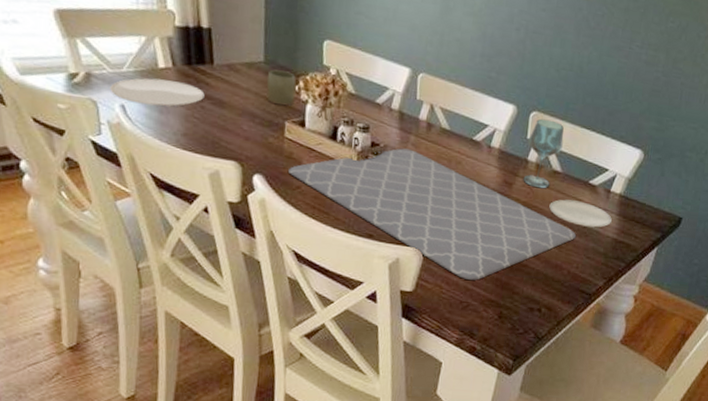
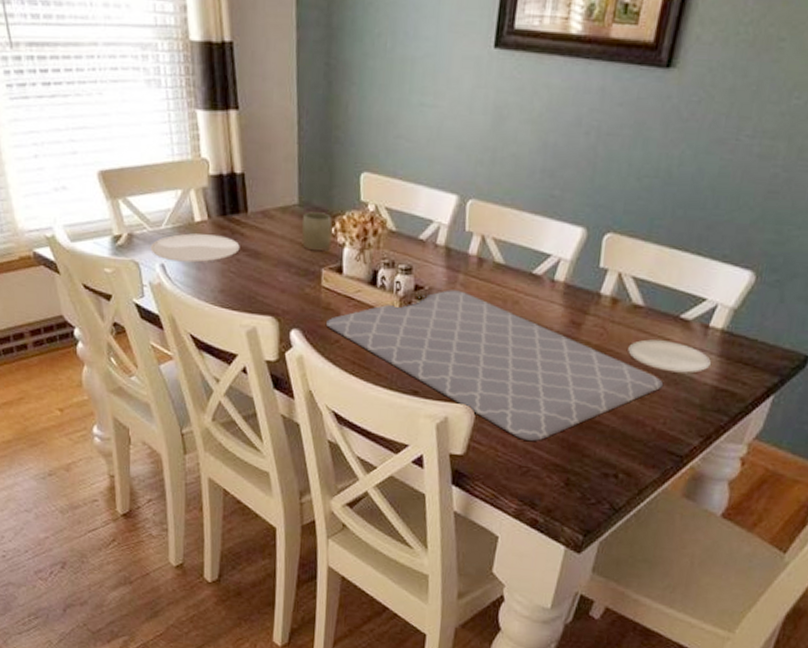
wine glass: present [523,119,564,189] -> none [595,241,648,328]

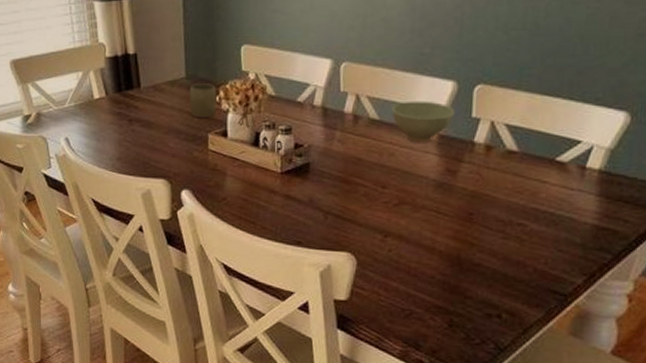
plate: present [150,233,240,263] -> none [56,109,134,135]
placemat: present [326,290,664,441] -> none [214,146,543,285]
bowl: none [518,245,583,292] -> present [392,100,455,143]
plate: present [628,339,711,374] -> none [505,183,590,214]

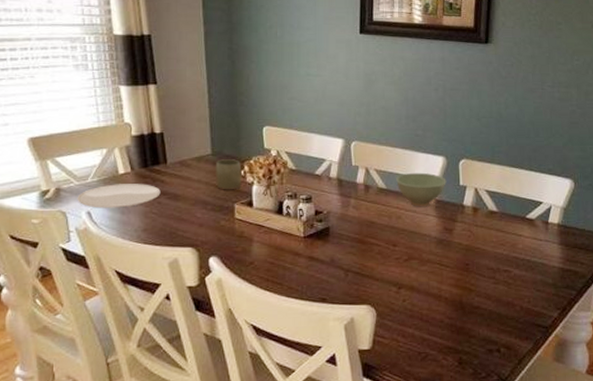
plate: none [56,109,134,135] -> present [77,184,161,208]

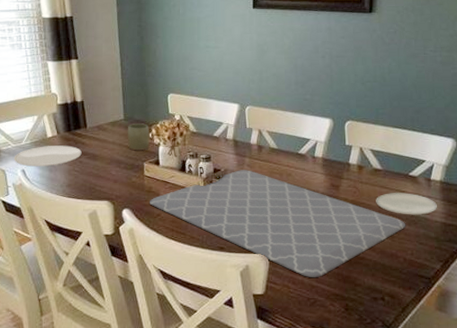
placemat: none [241,212,523,330] -> present [150,170,406,277]
bowl: present [396,172,447,207] -> none [286,133,333,165]
plate: none [491,236,555,260] -> present [376,193,437,215]

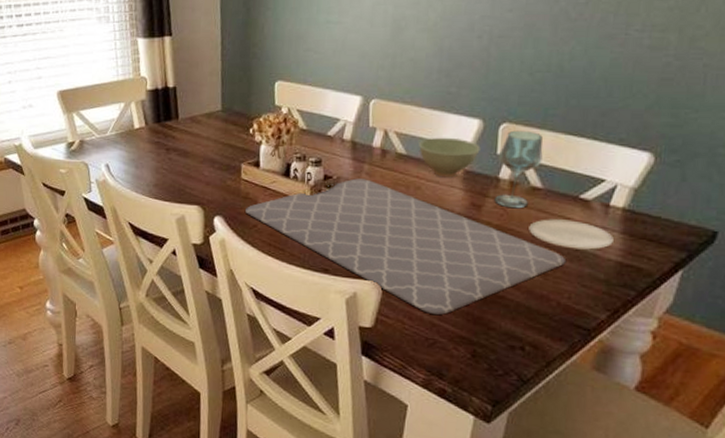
plate: present [14,145,82,167] -> none [97,138,172,162]
mug: present [127,123,150,151] -> none [224,116,251,149]
bowl: none [286,133,333,165] -> present [419,137,481,178]
wine glass: none [347,126,379,187] -> present [494,130,544,209]

